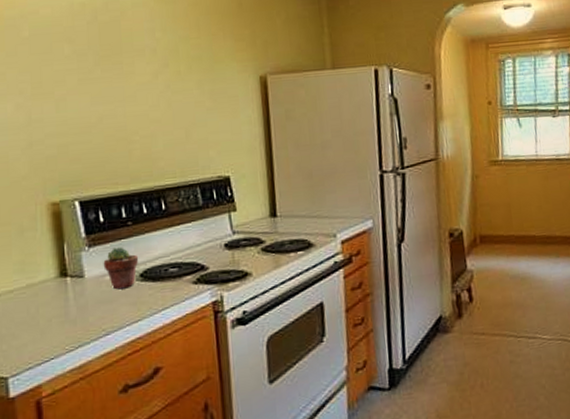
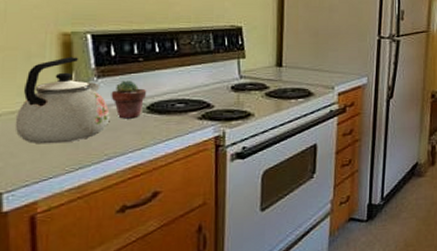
kettle: none [14,227,105,323] -> present [15,57,110,144]

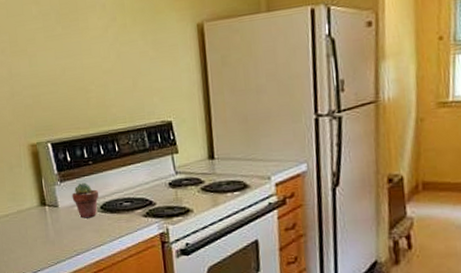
kettle: present [15,57,110,144] -> none [9,165,74,242]

